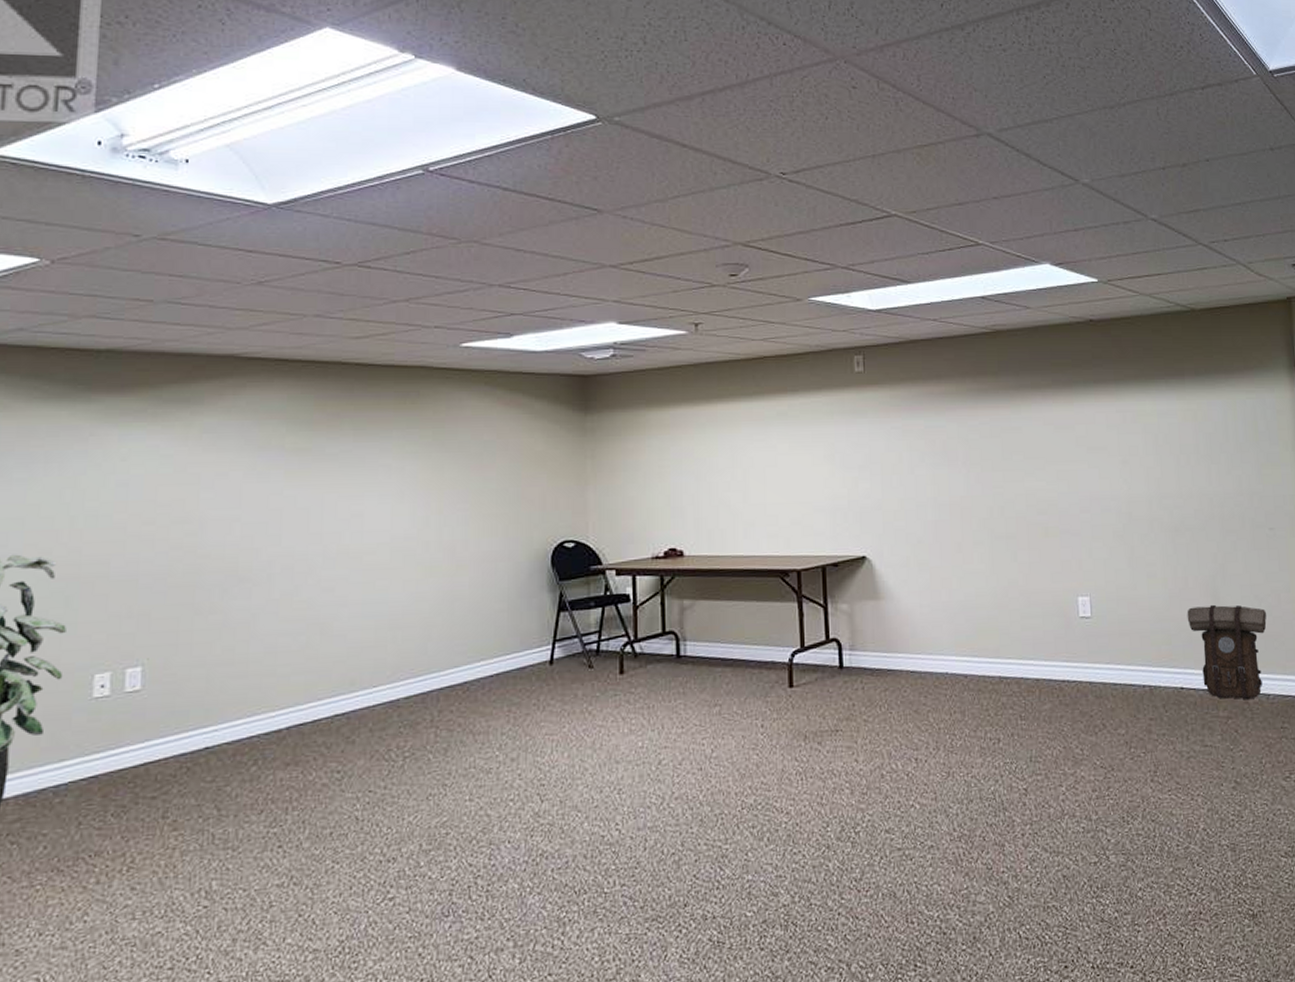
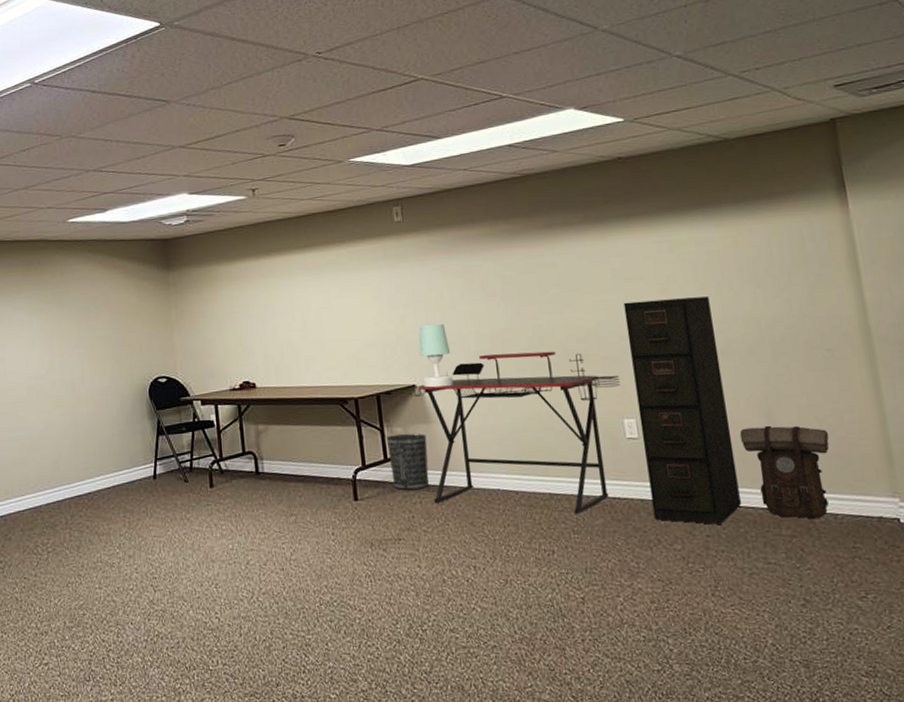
wastebasket: none [830,610,874,674] -> present [387,433,429,490]
desk: none [859,522,1077,699] -> present [410,351,620,515]
table lamp: none [872,489,906,560] -> present [418,324,453,388]
filing cabinet: none [1085,470,1184,707] -> present [623,296,741,525]

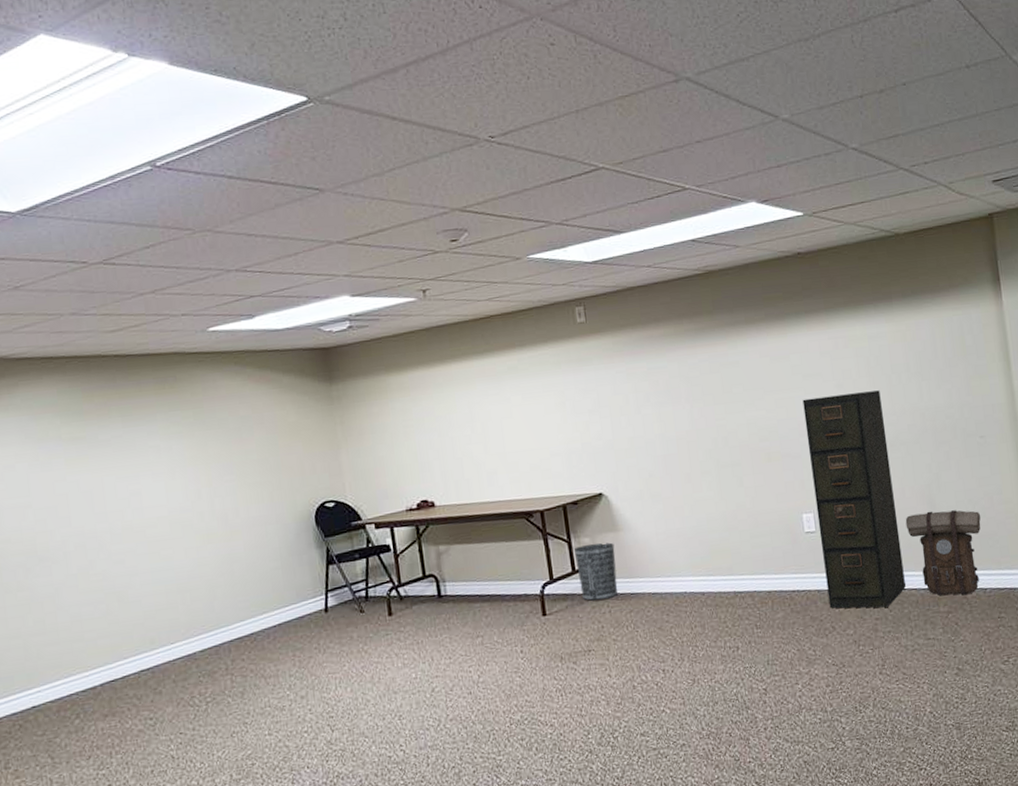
desk: present [410,351,620,515] -> none [597,451,799,612]
table lamp: present [418,324,453,388] -> none [604,429,640,495]

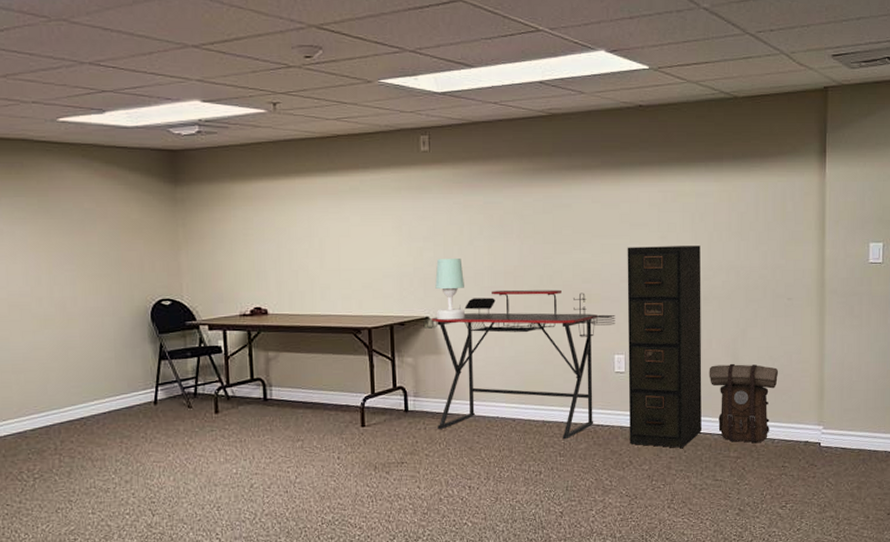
wastebasket: present [574,542,618,601] -> none [397,363,436,417]
desk: none [597,451,799,612] -> present [423,289,615,440]
table lamp: none [604,429,640,495] -> present [435,259,465,320]

